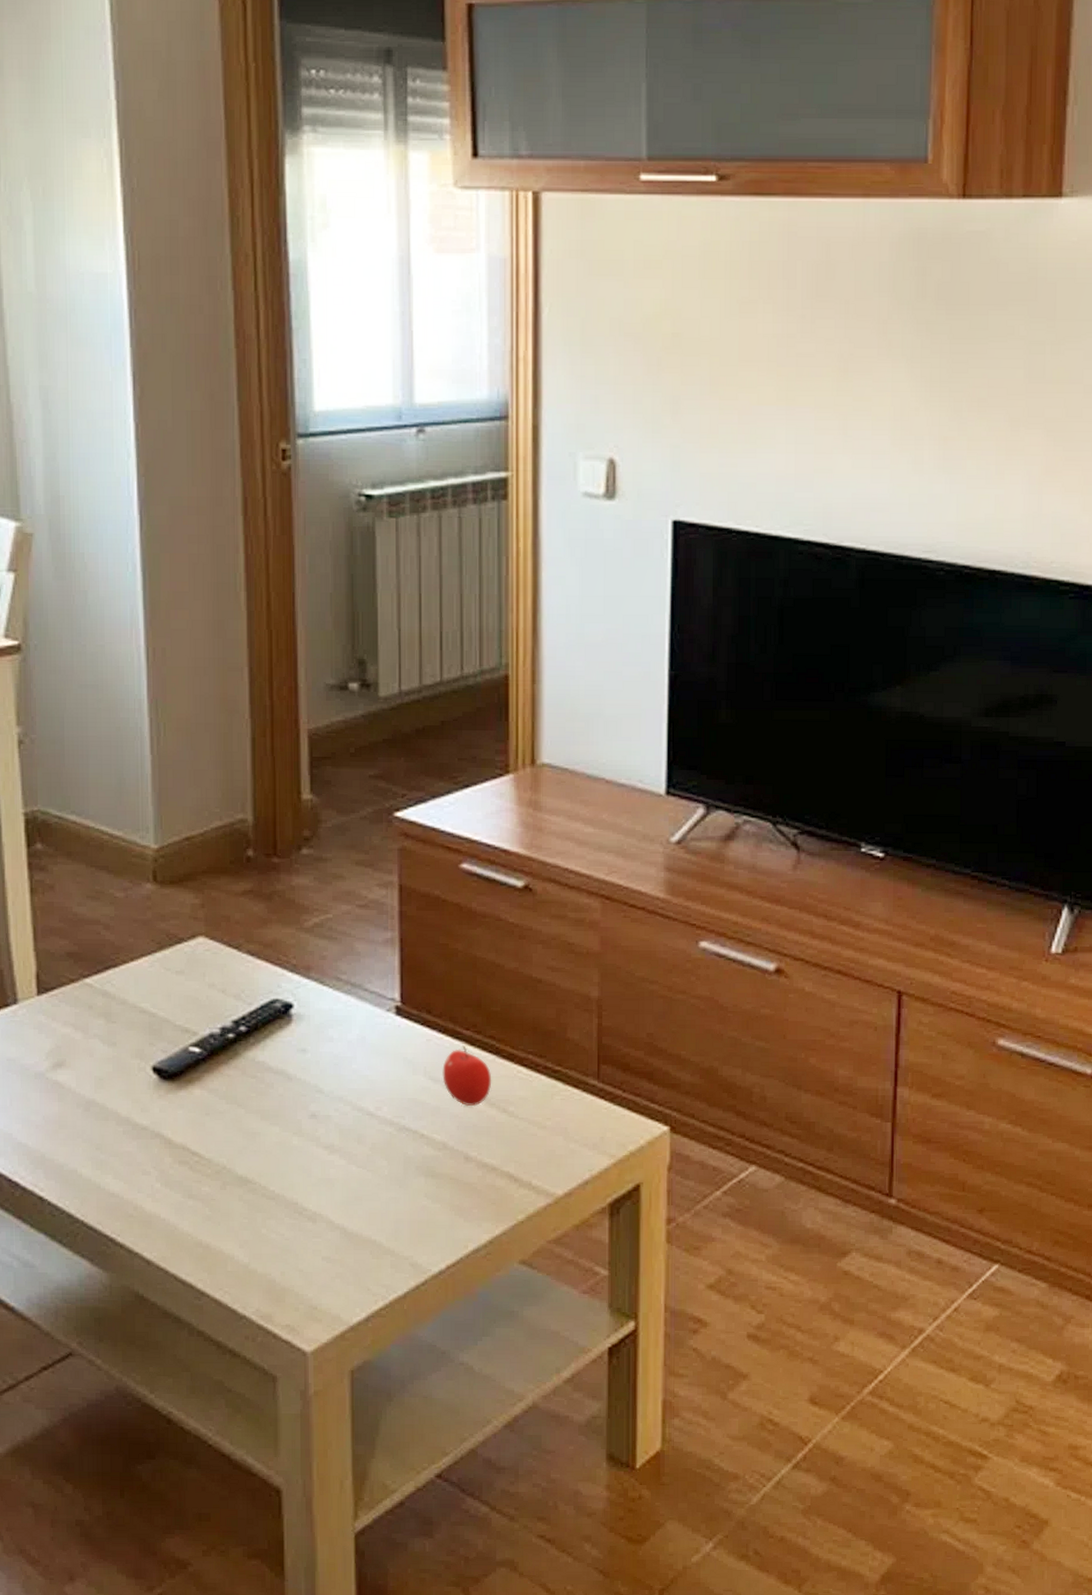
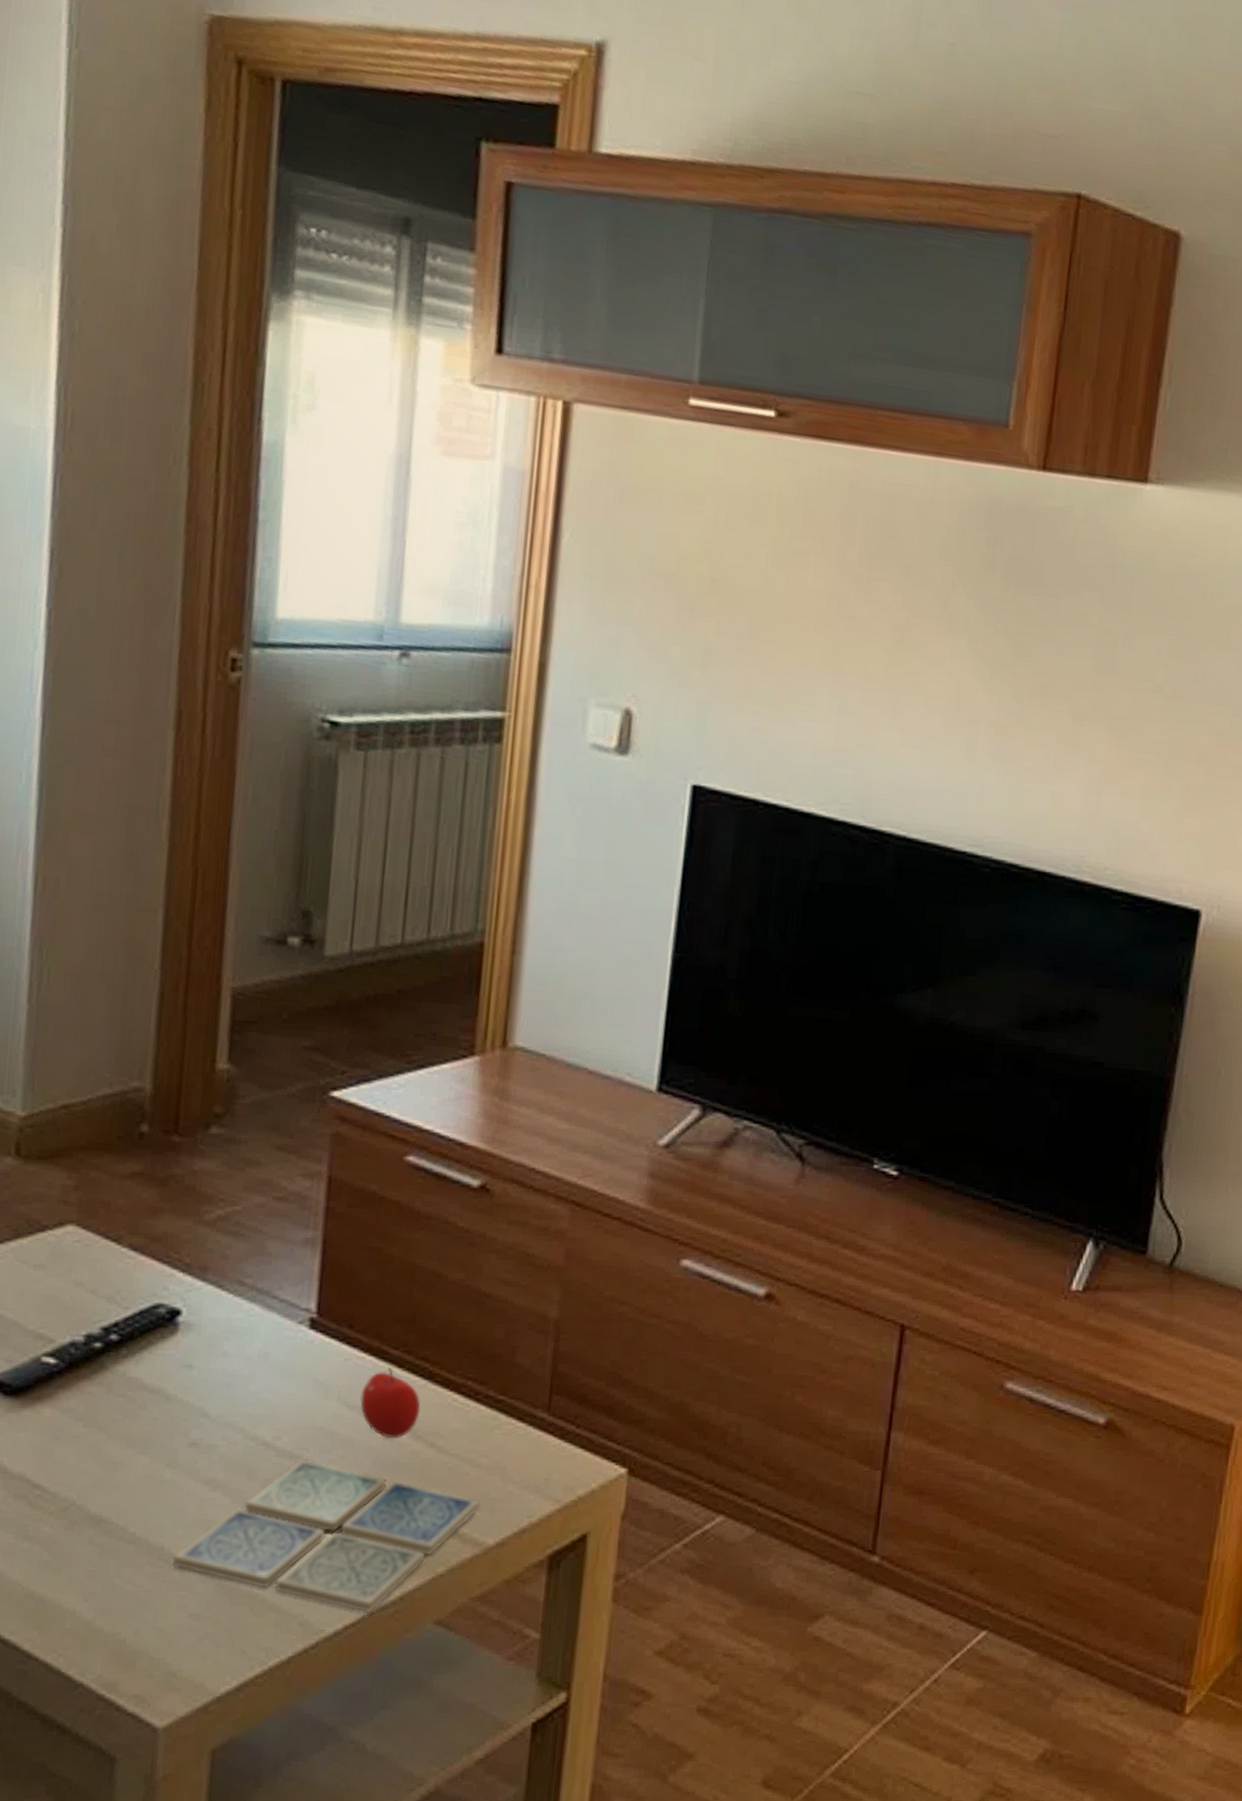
drink coaster: none [305,1126,549,1255] -> present [172,1459,481,1613]

